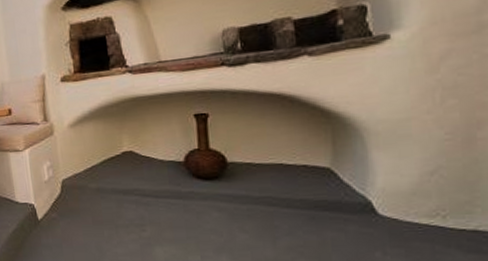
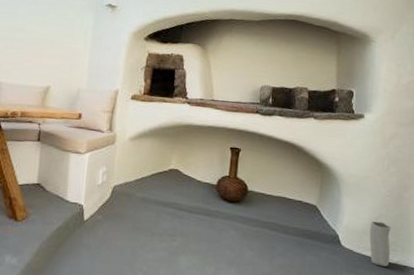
vase: none [421,176,464,236] -> present [369,221,391,267]

